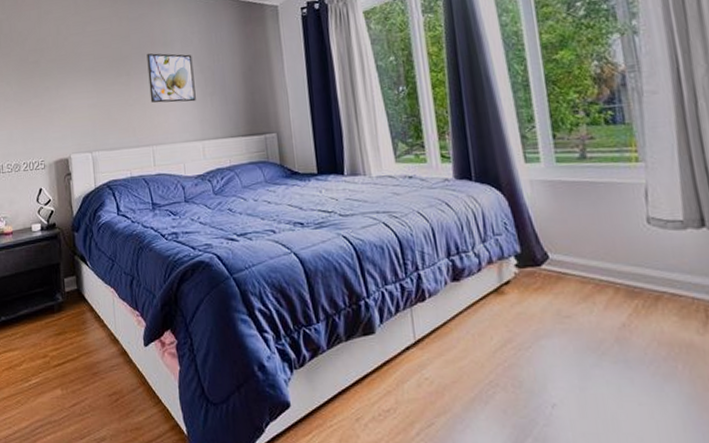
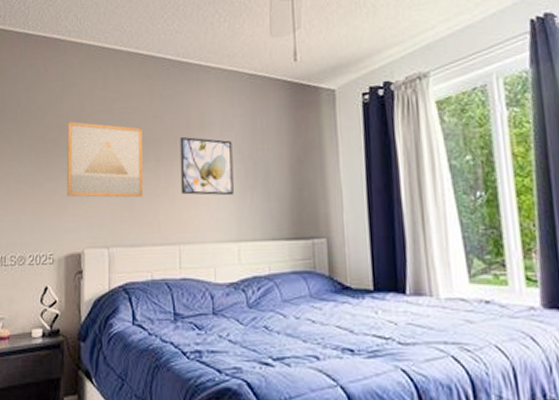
wall art: none [46,44,119,111] -> present [66,121,144,198]

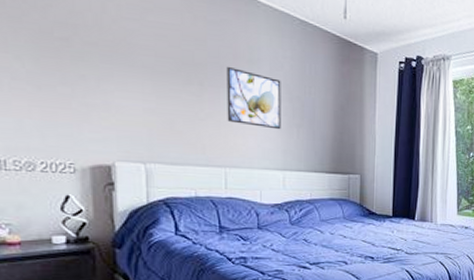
wall art: present [66,121,144,198] -> none [83,21,186,119]

